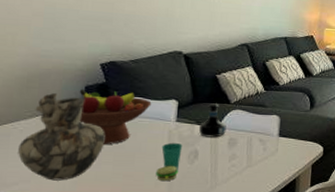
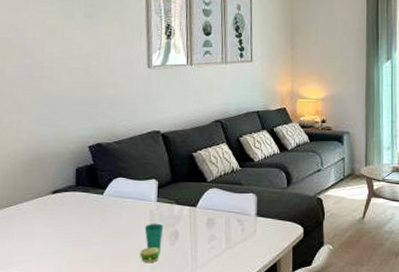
vase: present [18,93,105,181] -> none [22,176,94,261]
fruit bowl: present [79,88,152,145] -> none [71,170,134,226]
tequila bottle: present [199,103,227,138] -> none [179,182,204,218]

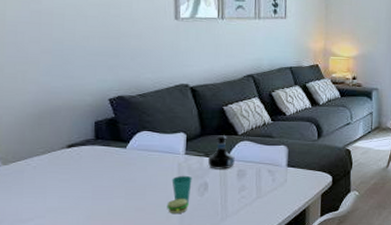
tequila bottle: none [179,182,204,218] -> present [208,135,235,169]

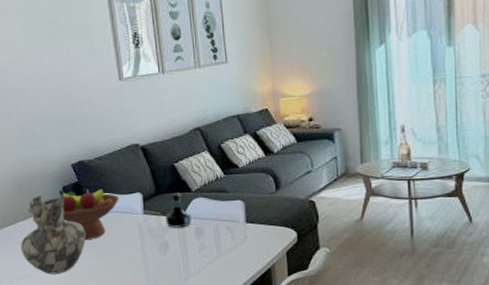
vase: none [32,129,116,216] -> present [21,196,86,275]
fruit bowl: none [89,124,160,180] -> present [58,189,120,241]
cup: present [166,175,192,213] -> none [132,235,153,273]

